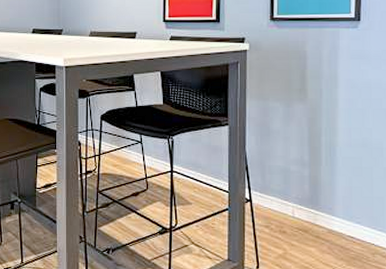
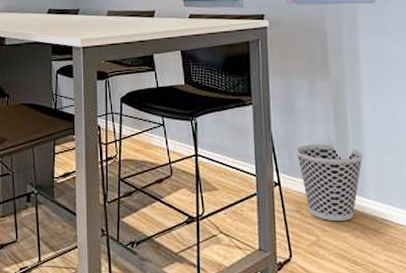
wastebasket: none [268,164,335,237] -> present [295,144,364,221]

